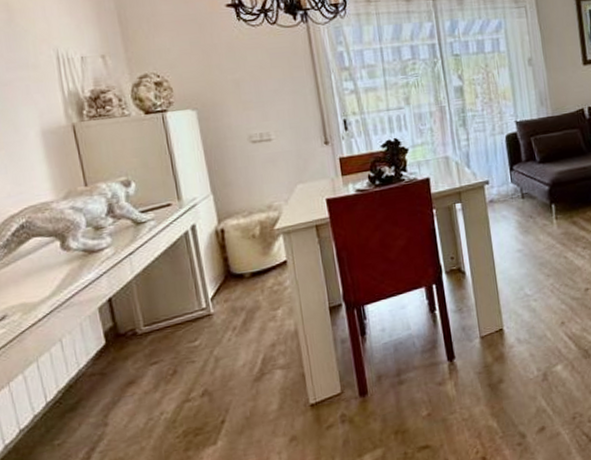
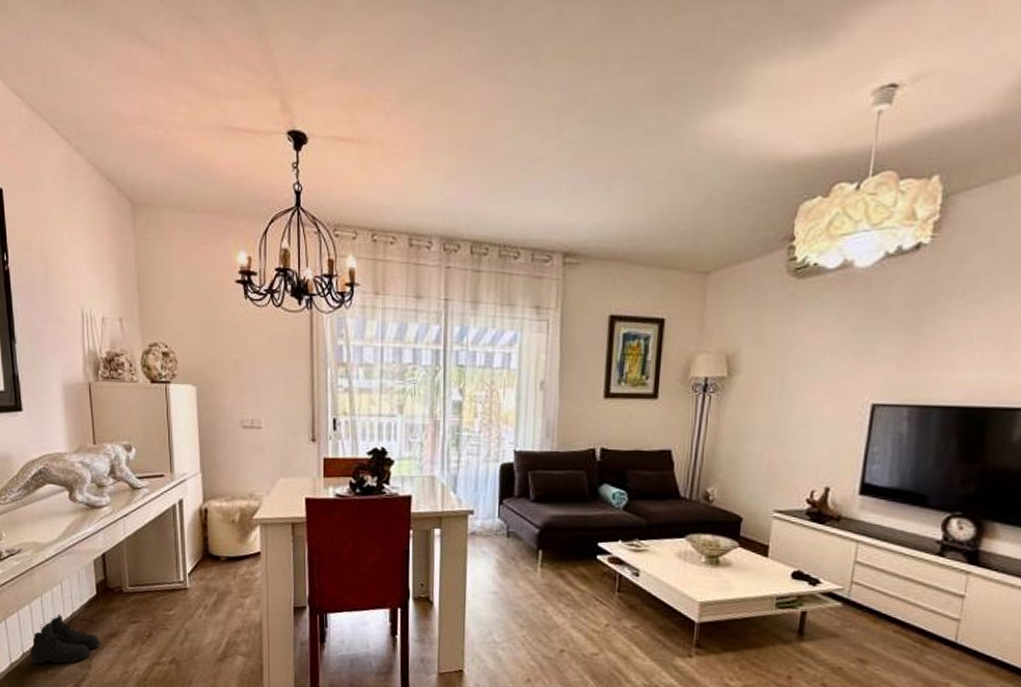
boots: none [27,375,117,439] -> present [29,614,101,665]

